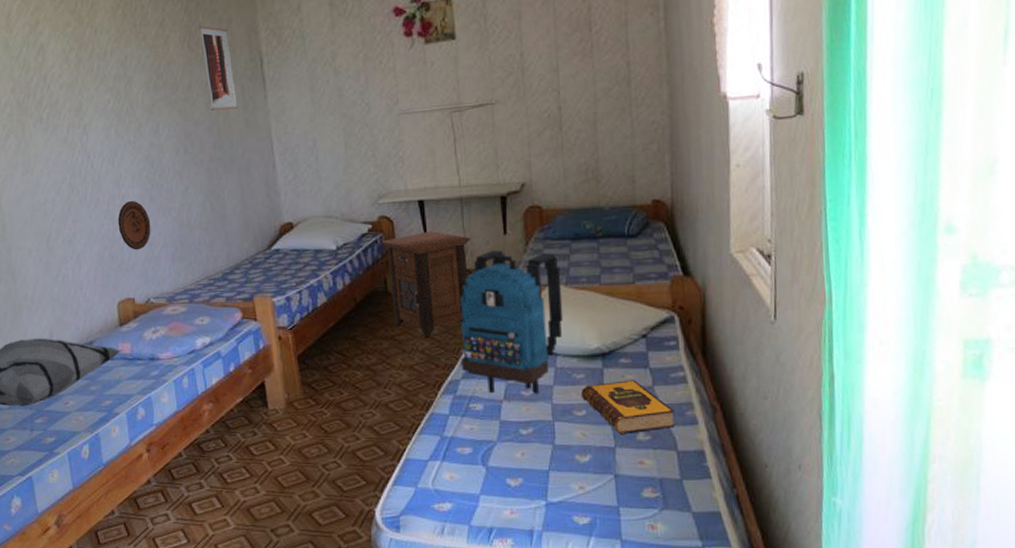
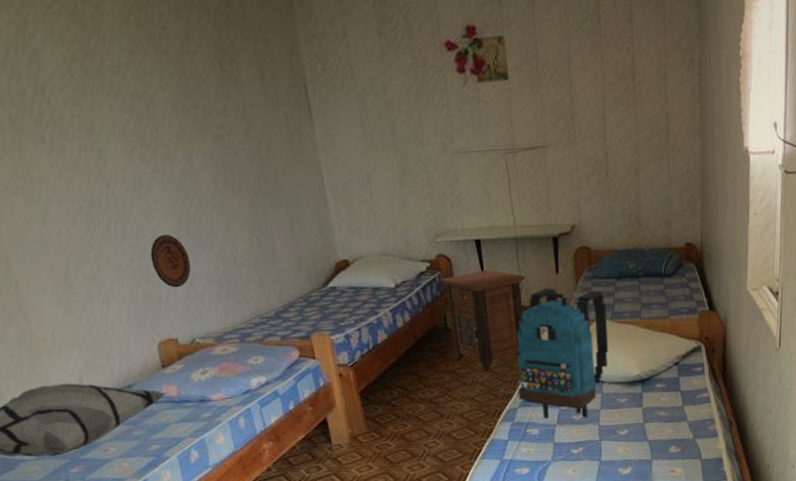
wall art: present [199,26,238,111] -> none [231,44,282,139]
hardback book: present [580,380,676,434] -> none [623,401,700,448]

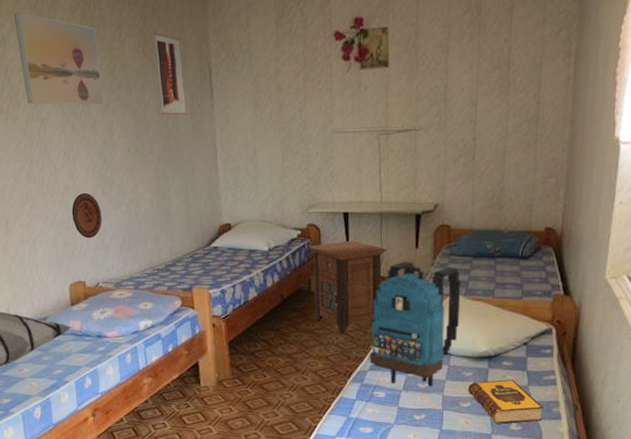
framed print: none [45,19,177,131] -> present [14,12,104,106]
wall art: none [231,44,282,139] -> present [154,33,187,115]
hardback book: none [623,401,700,448] -> present [467,380,544,424]

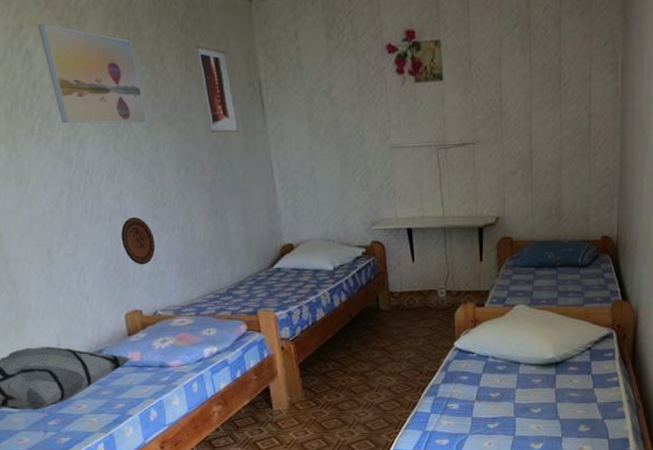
nightstand: present [308,241,386,334] -> none [374,256,451,350]
backpack: present [369,261,461,387] -> none [441,275,526,395]
hardback book: present [467,380,544,424] -> none [537,384,609,426]

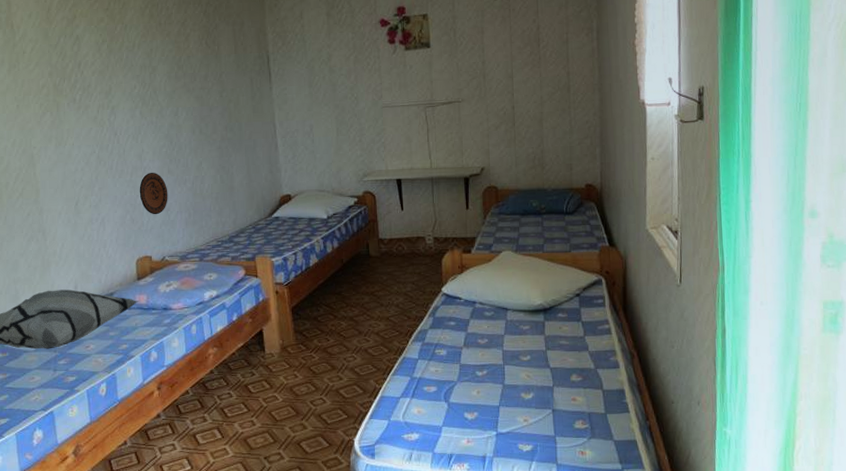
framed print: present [37,23,147,124] -> none [88,14,170,94]
wall art: present [196,46,238,133] -> none [216,27,247,98]

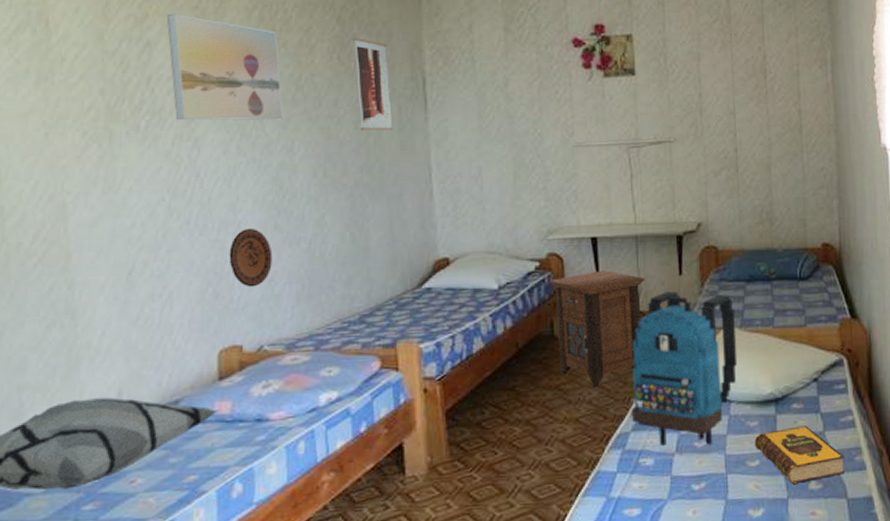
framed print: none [88,14,170,94] -> present [166,13,283,121]
wall art: none [216,27,247,98] -> present [353,38,393,130]
nightstand: none [365,205,439,295] -> present [549,270,645,388]
backpack: none [429,222,513,342] -> present [631,291,738,445]
hardback book: none [526,331,602,375] -> present [754,426,846,484]

